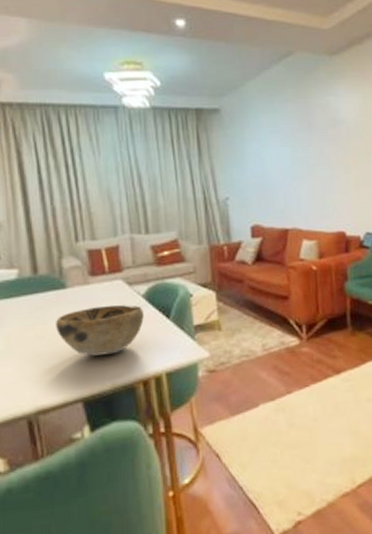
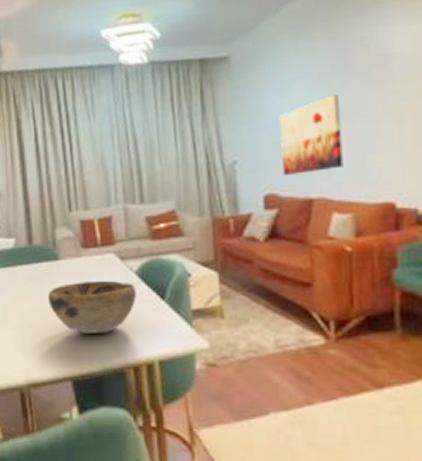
wall art: none [262,147,310,211] -> present [280,95,344,176]

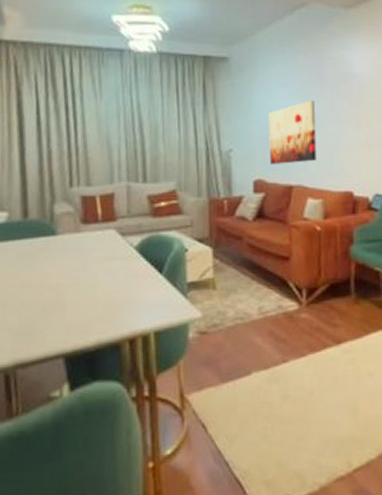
decorative bowl: present [48,280,136,334] -> none [42,255,135,309]

